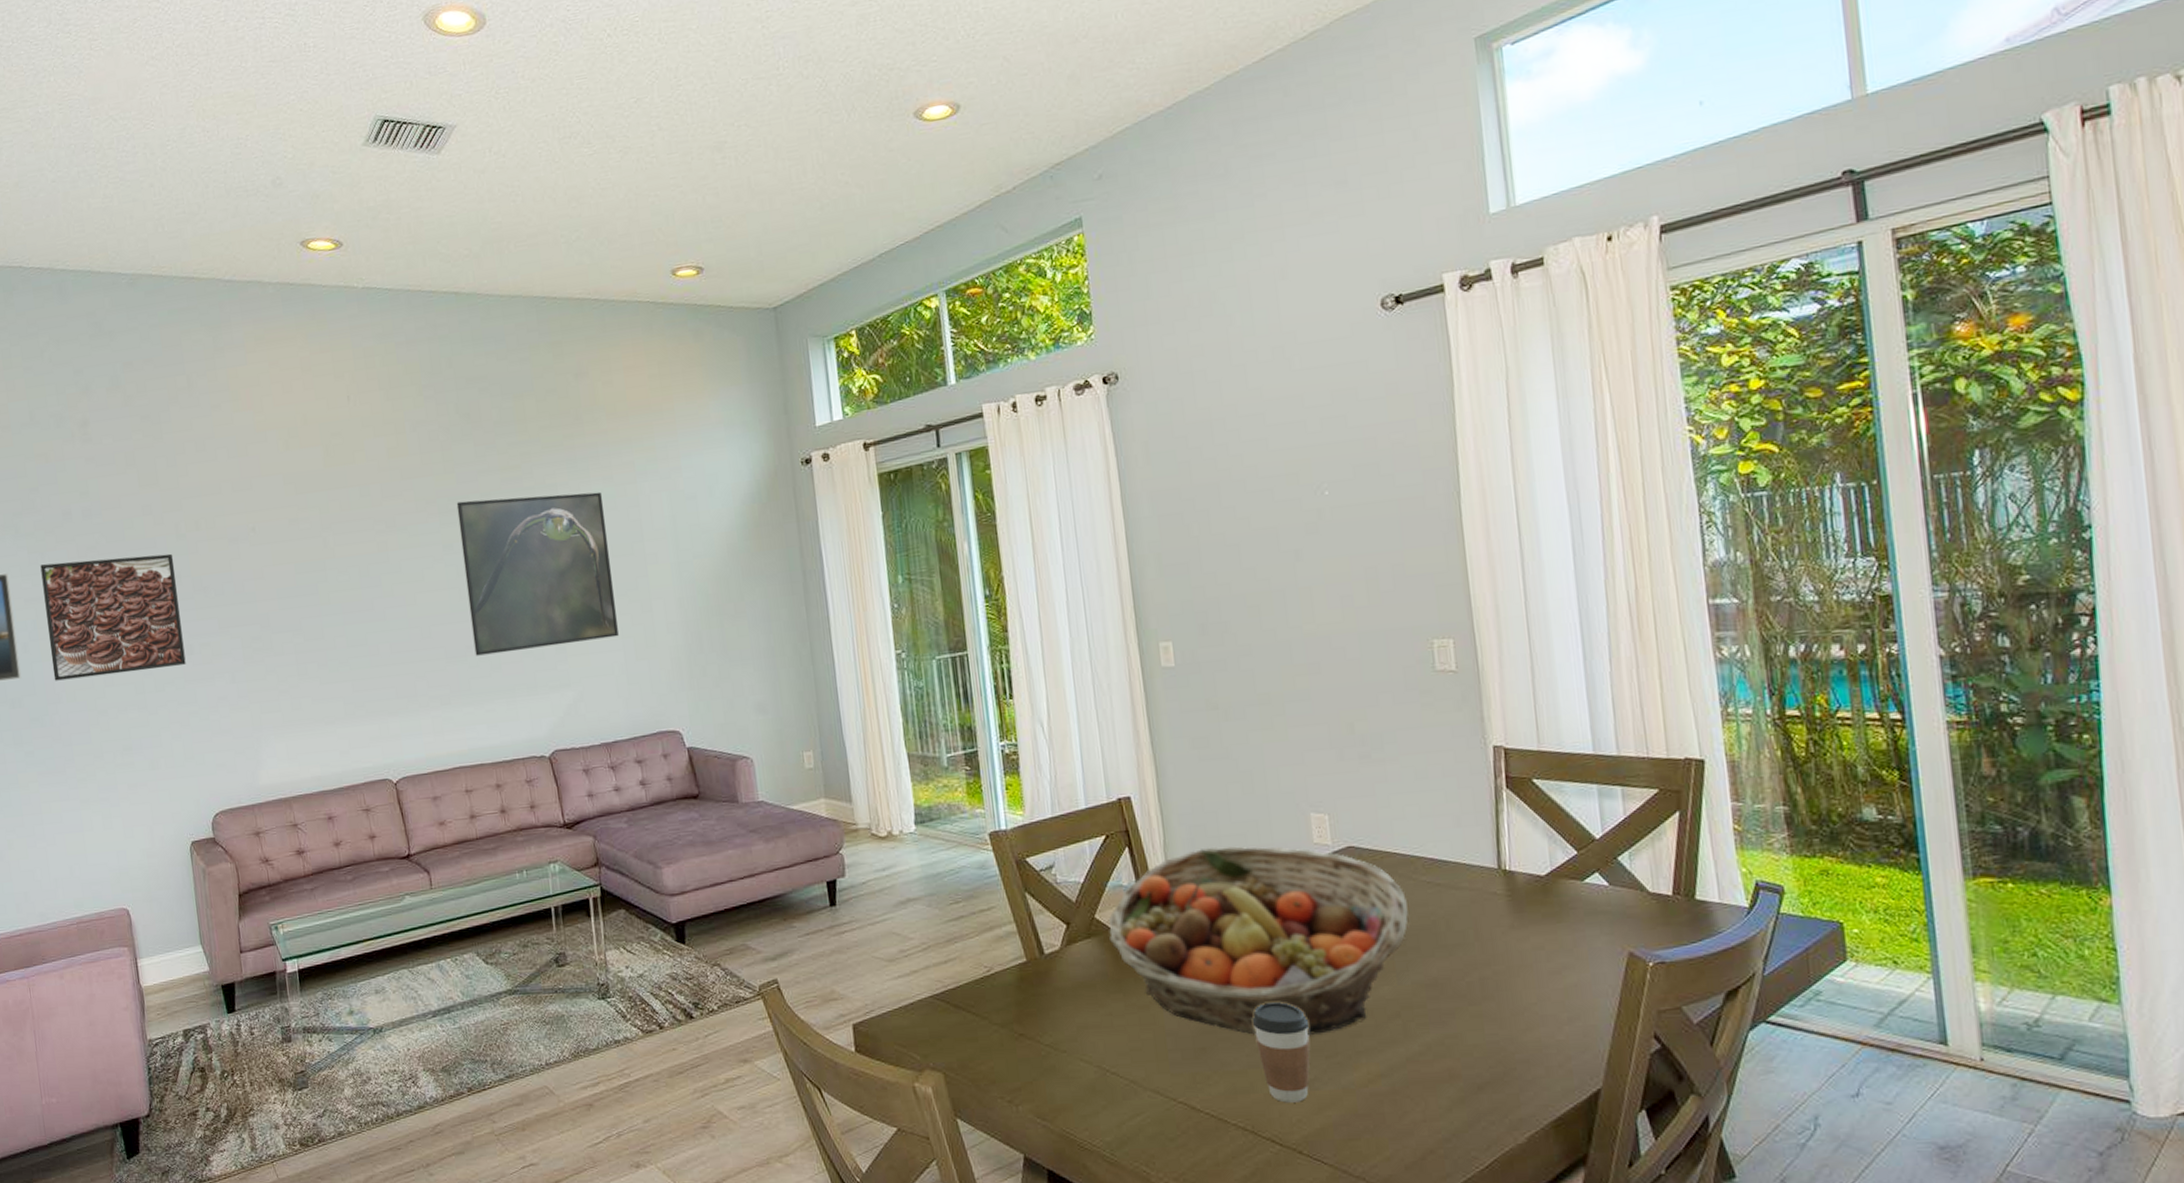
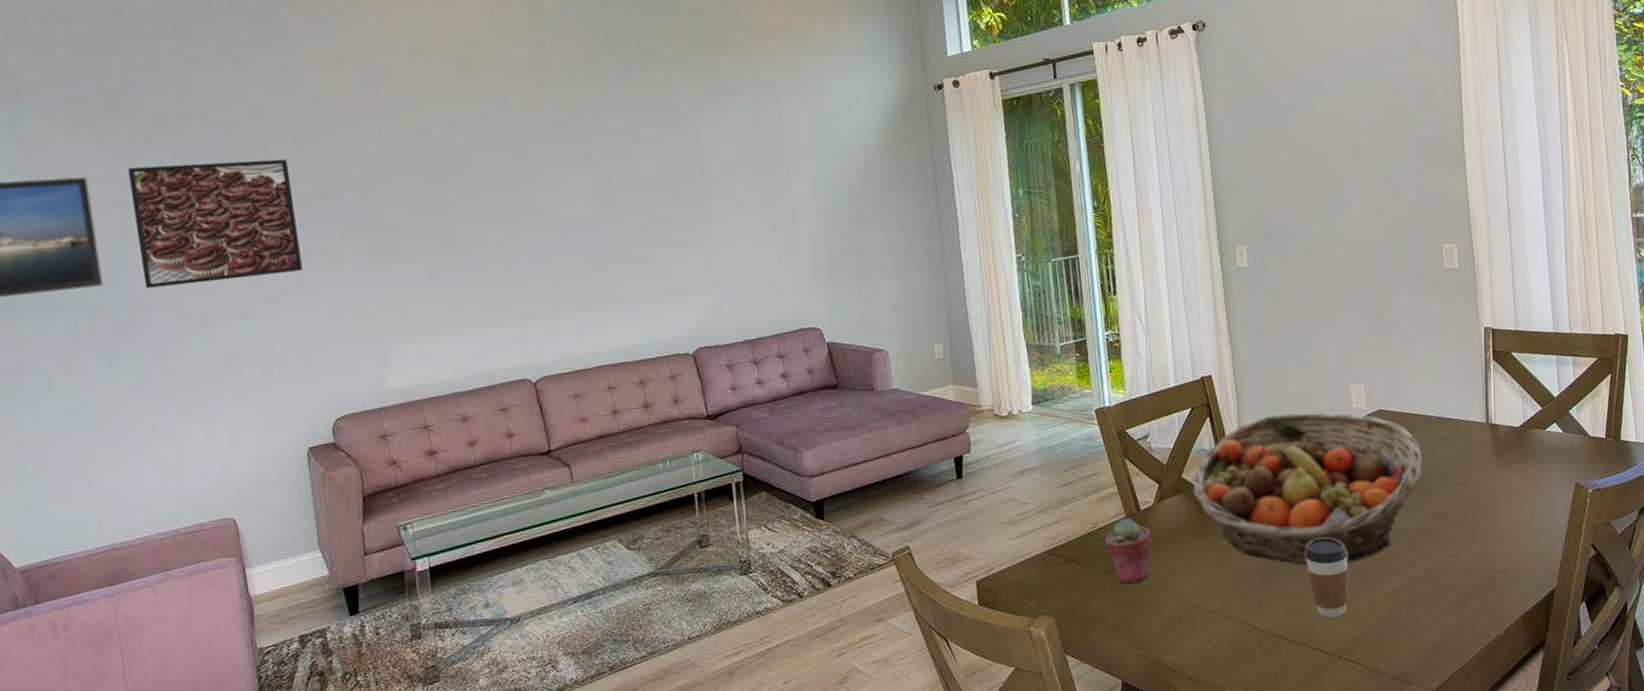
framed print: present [456,492,619,656] -> none [599,109,762,261]
potted succulent: none [1001,962,1060,1041] -> present [1104,517,1153,584]

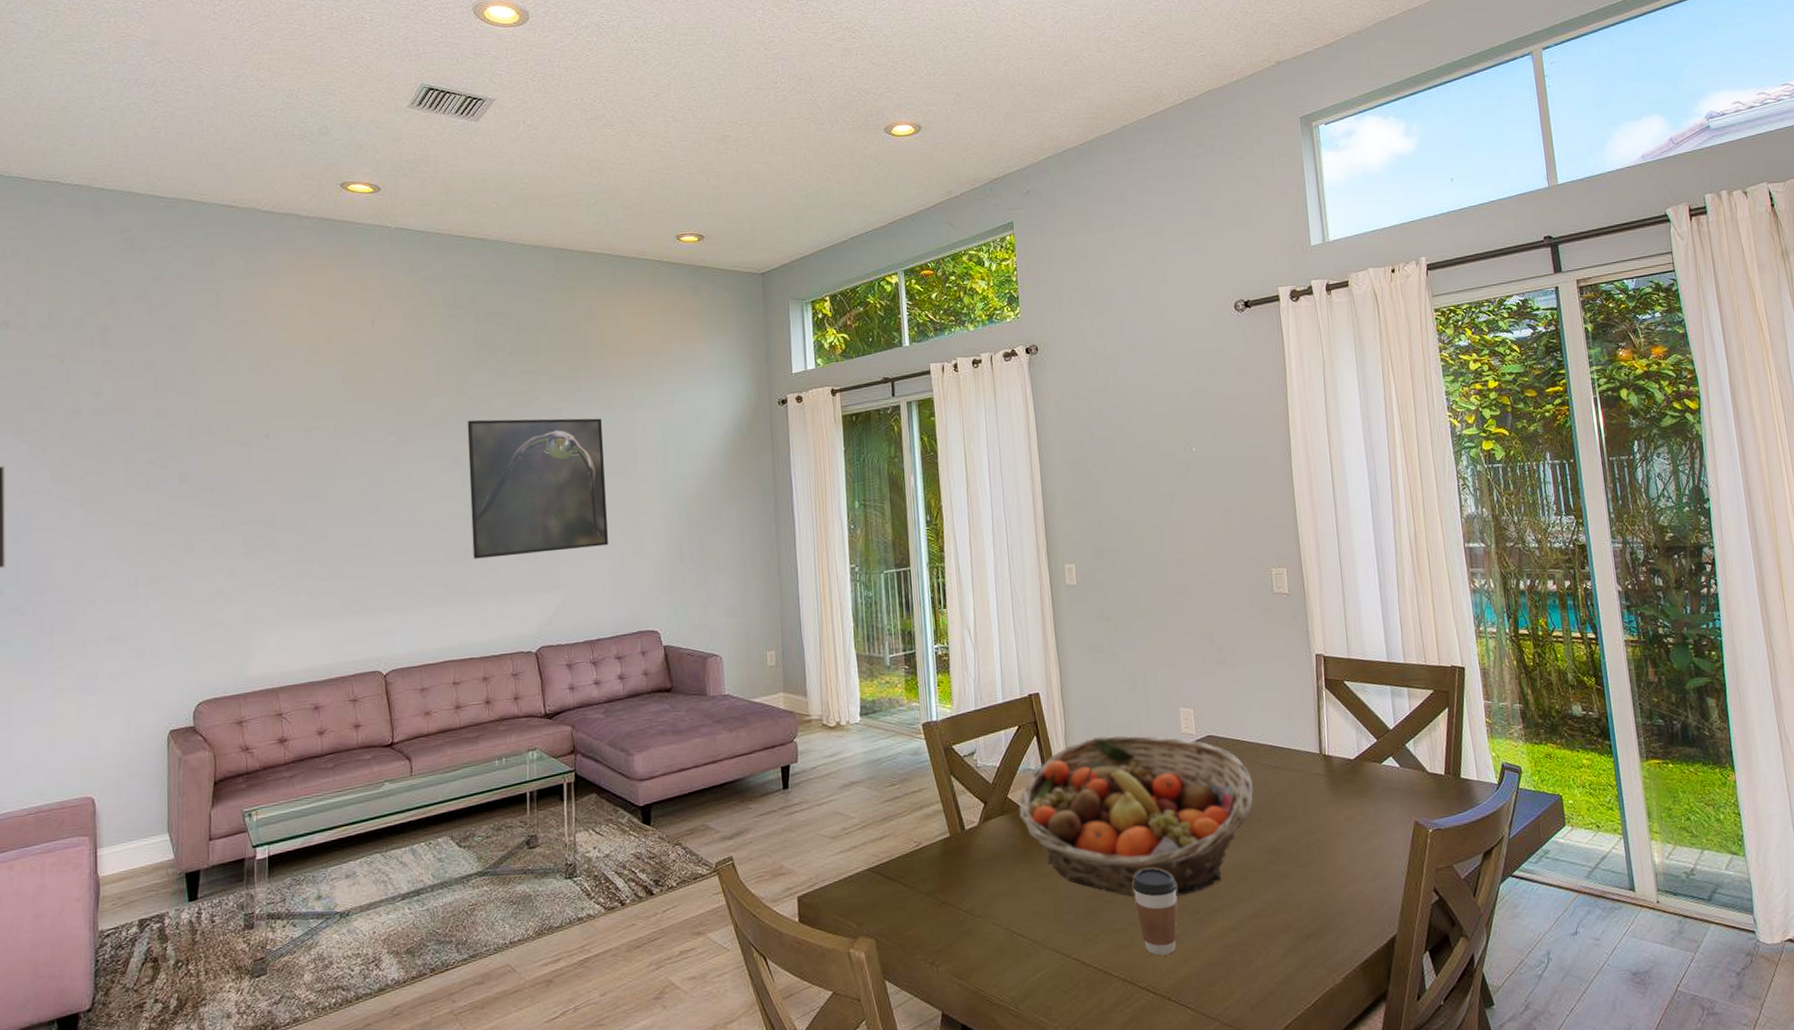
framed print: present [128,159,303,289] -> none [41,454,184,571]
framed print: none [599,109,762,261] -> present [467,418,608,559]
potted succulent: present [1104,517,1153,584] -> none [928,837,977,908]

